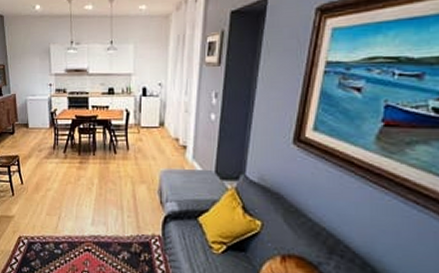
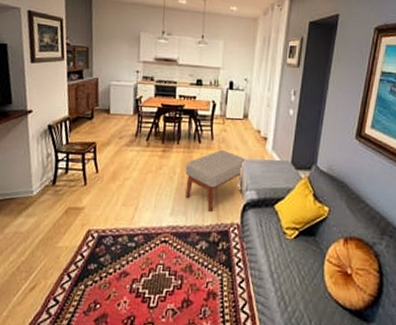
ottoman: none [102,159,166,224] -> present [185,149,247,213]

